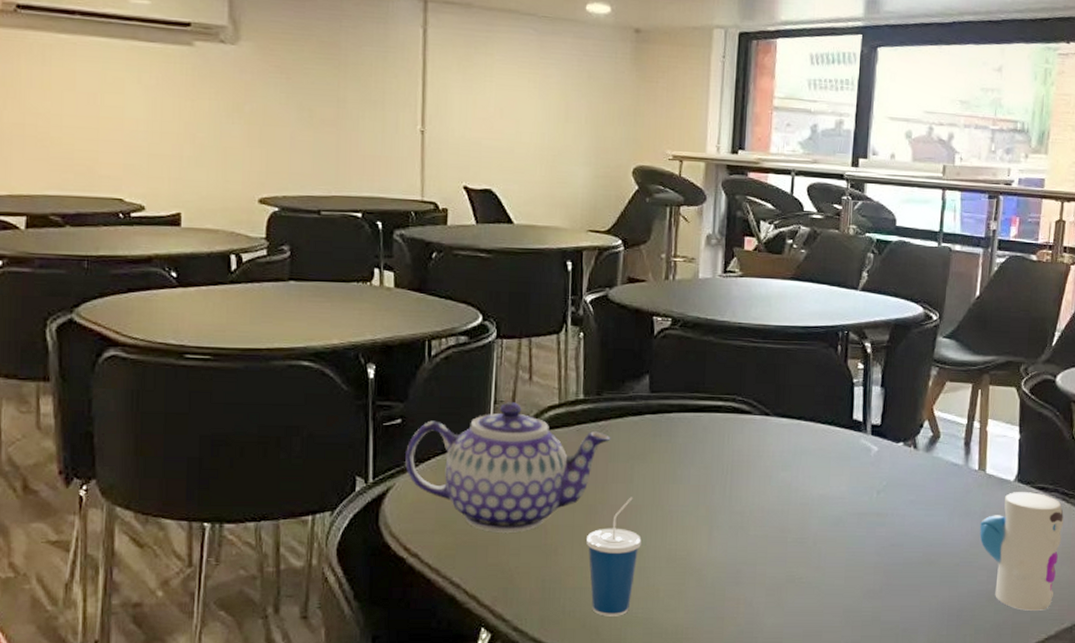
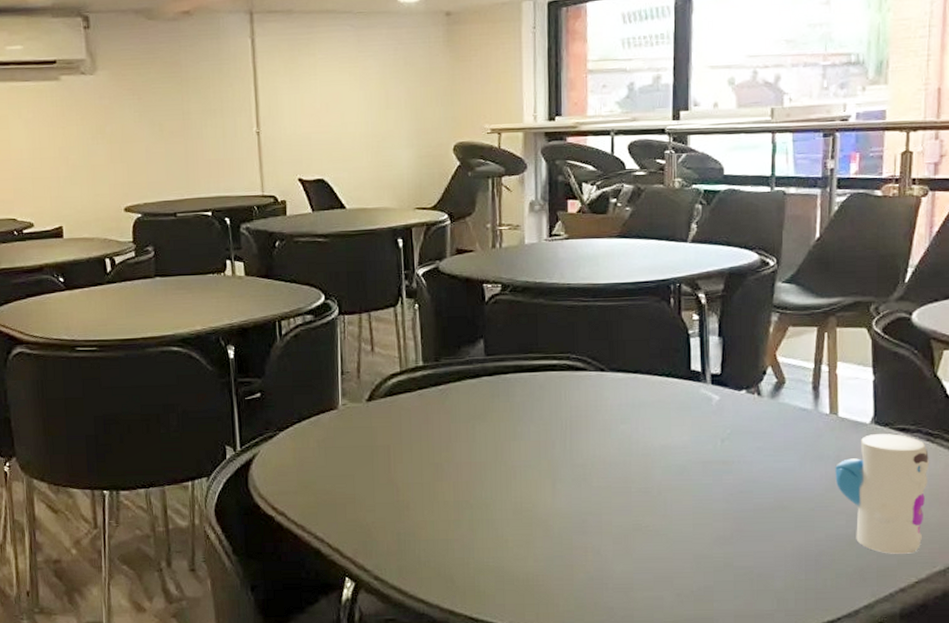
teapot: present [405,402,611,532] -> none [266,372,451,491]
cup: present [585,497,641,616] -> none [435,454,488,566]

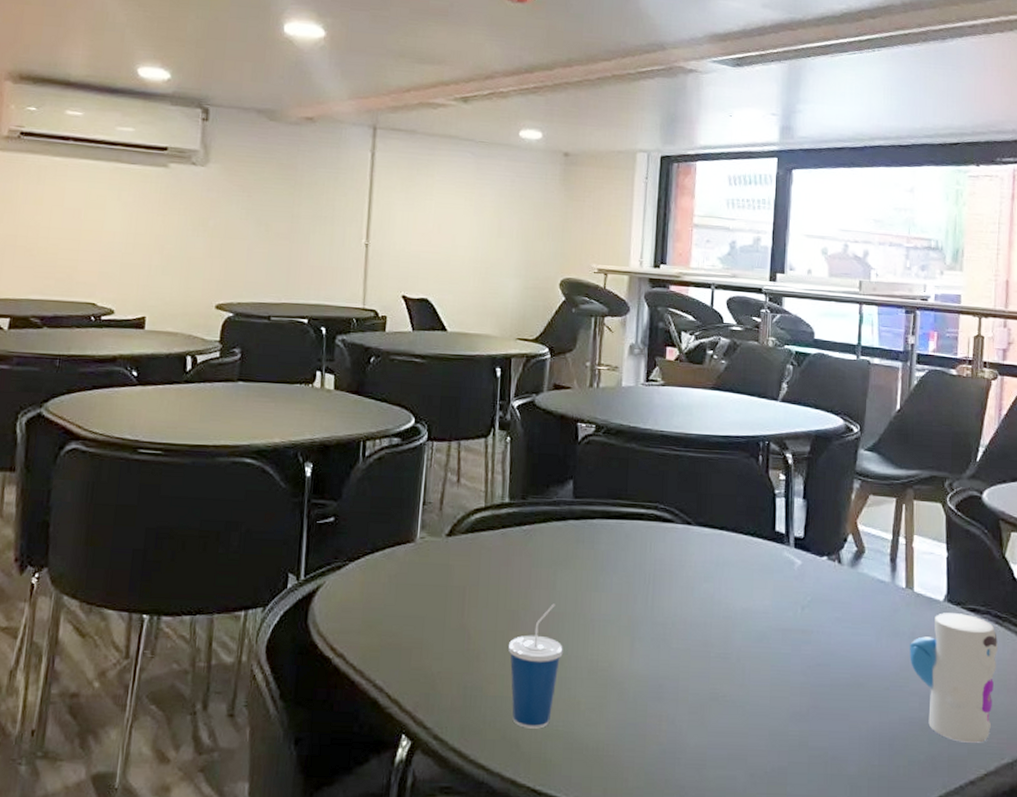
cup: none [435,454,488,566] -> present [507,604,563,729]

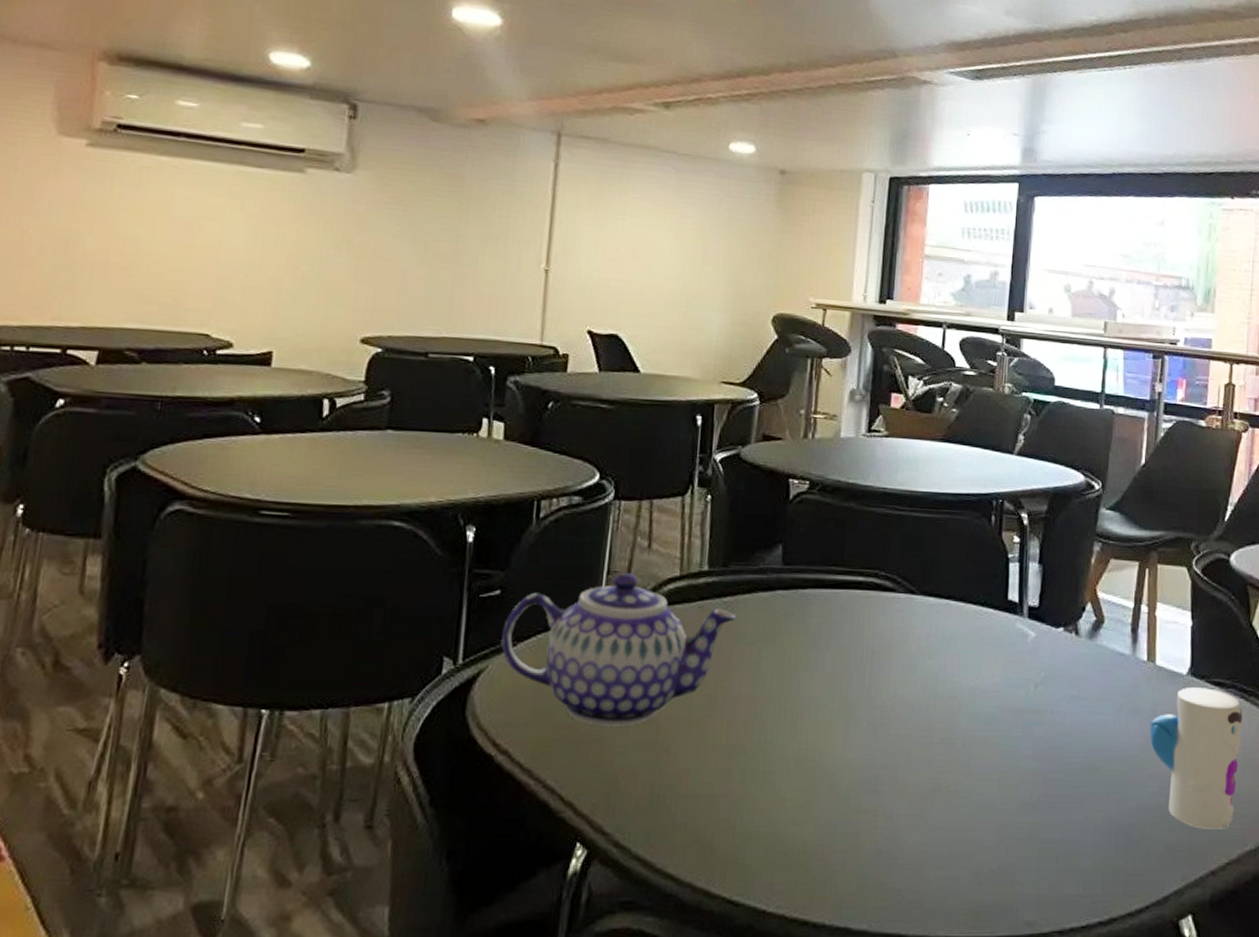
teapot: none [336,503,535,636] -> present [501,573,737,727]
cup: present [507,604,563,729] -> none [703,686,767,830]

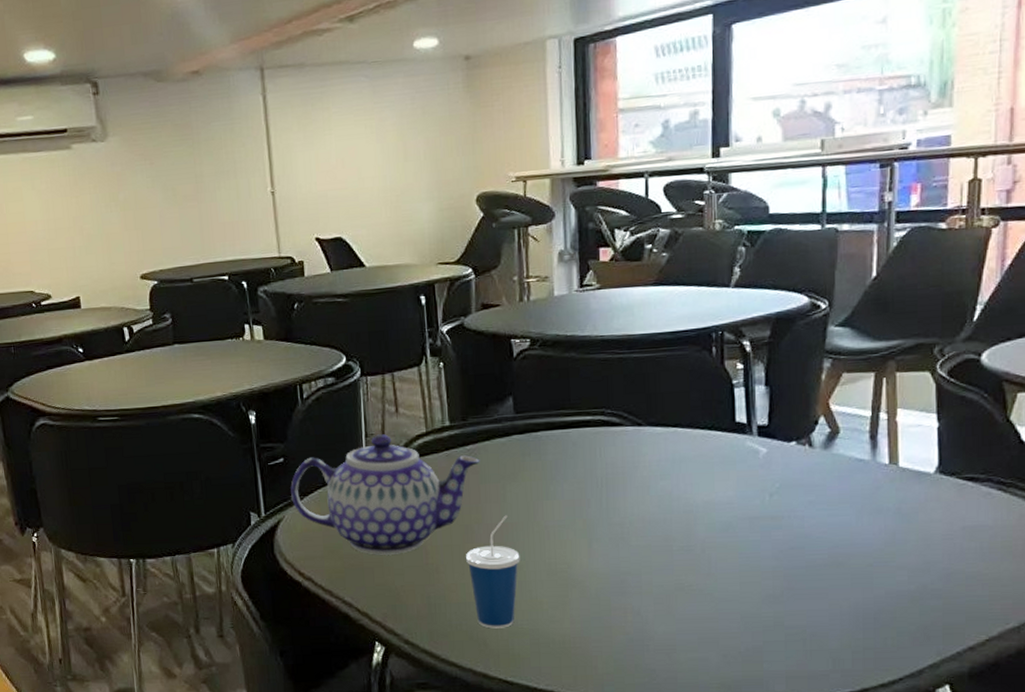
cup: none [703,686,767,830] -> present [465,515,520,629]
toy: present [1150,687,1243,829] -> none [896,483,1001,611]

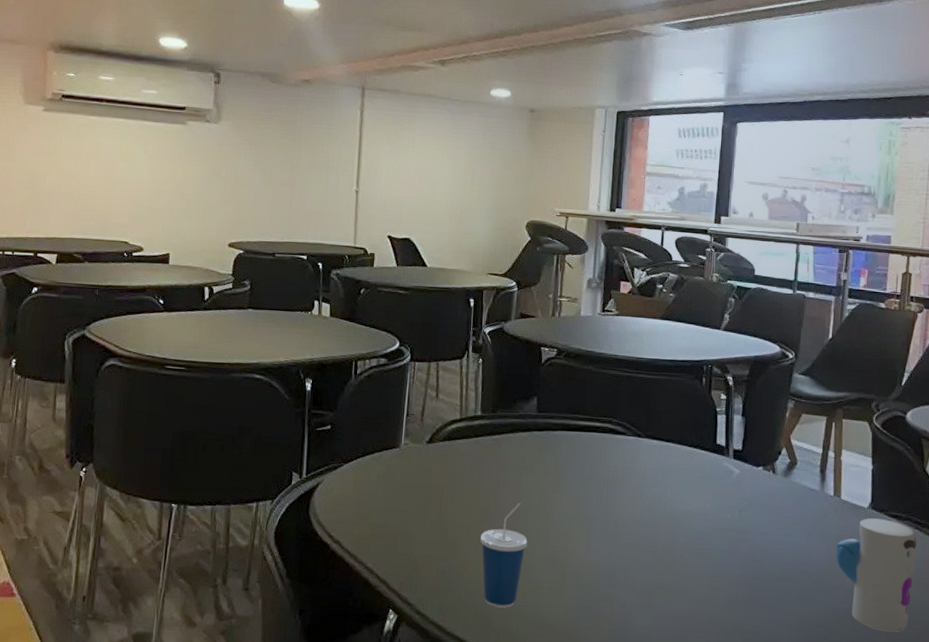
teapot: present [290,434,480,555] -> none [332,415,503,528]
toy: none [896,483,1001,611] -> present [836,518,917,632]

